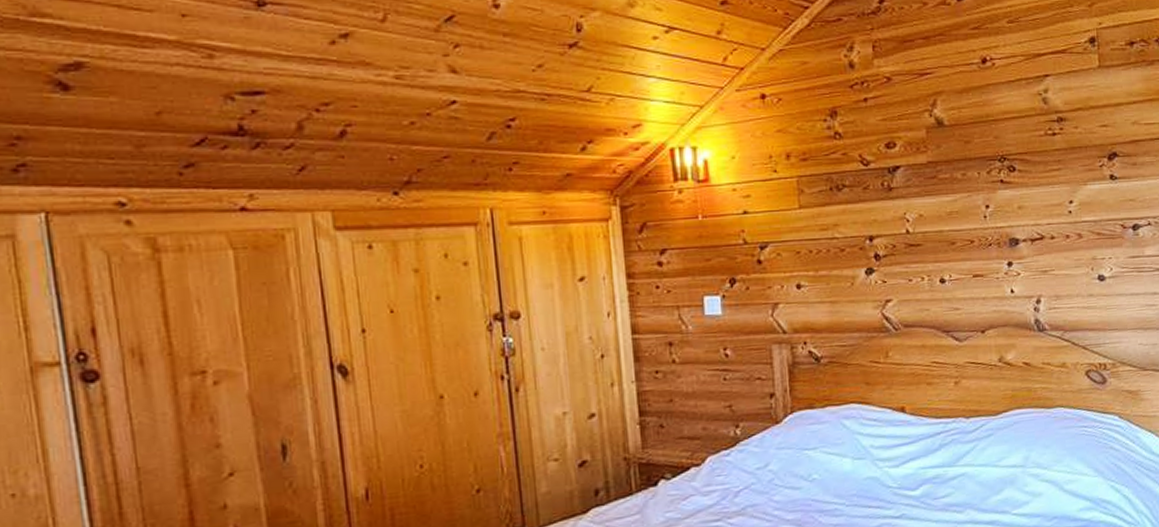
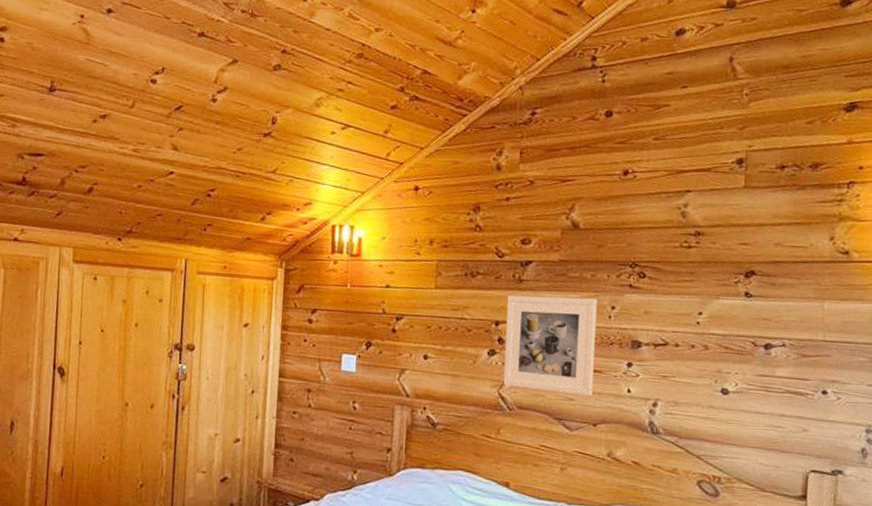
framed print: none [879,199,977,305] -> present [503,295,597,396]

